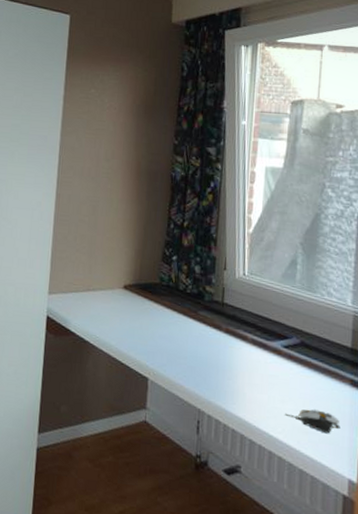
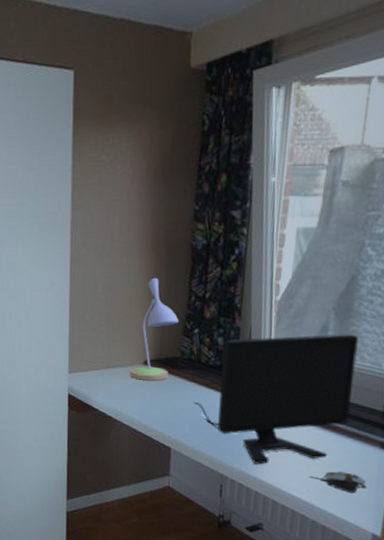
desk lamp: none [109,203,158,307] -> present [129,277,179,381]
computer monitor: none [171,267,324,400] -> present [193,334,359,465]

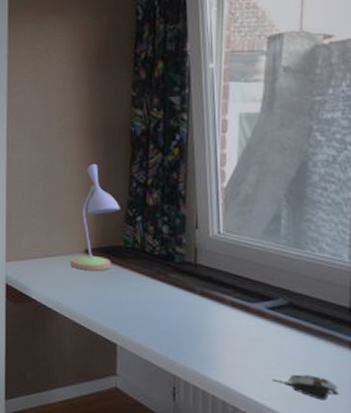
computer monitor: present [193,334,359,465] -> none [139,223,314,365]

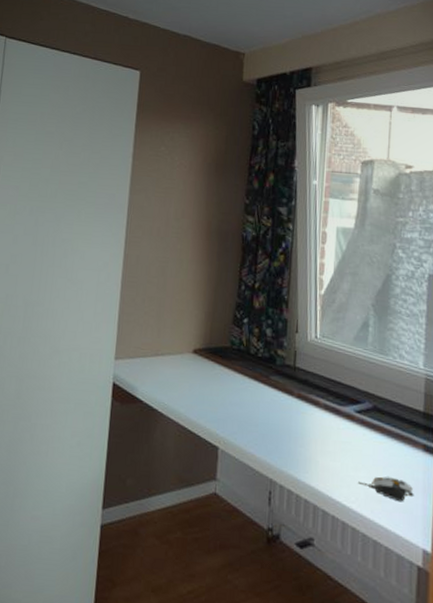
desk lamp: present [70,163,120,271] -> none [178,264,229,372]

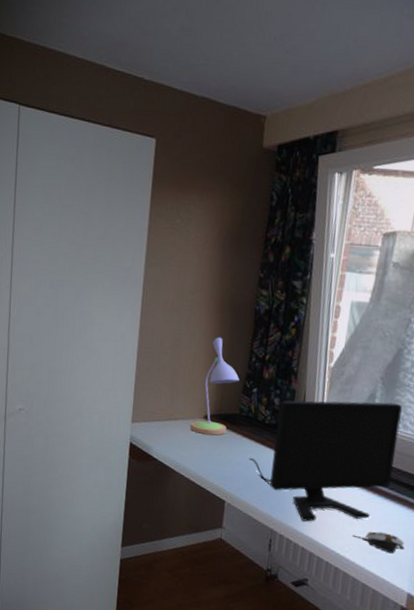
desk lamp: none [178,264,229,372] -> present [190,337,240,436]
computer monitor: none [242,330,396,468] -> present [249,400,402,522]

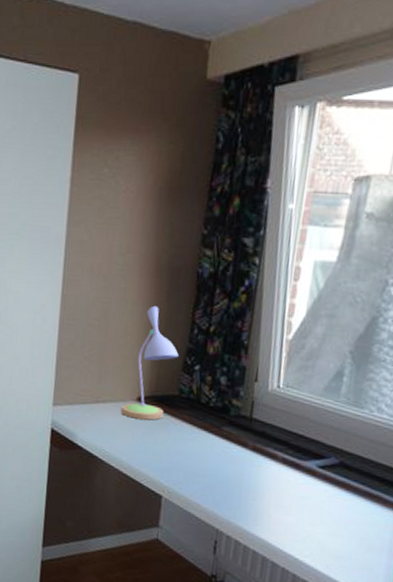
computer monitor: present [249,400,402,522] -> none [190,379,376,521]
computer mouse: present [353,531,405,554] -> none [314,533,378,560]

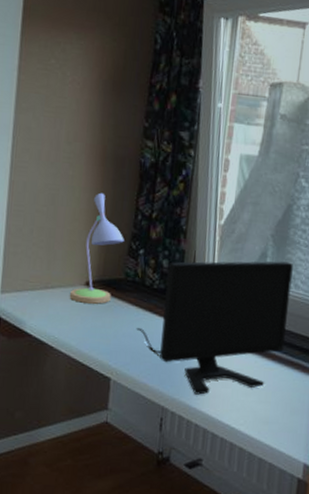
computer monitor: none [190,379,376,521] -> present [136,261,293,395]

